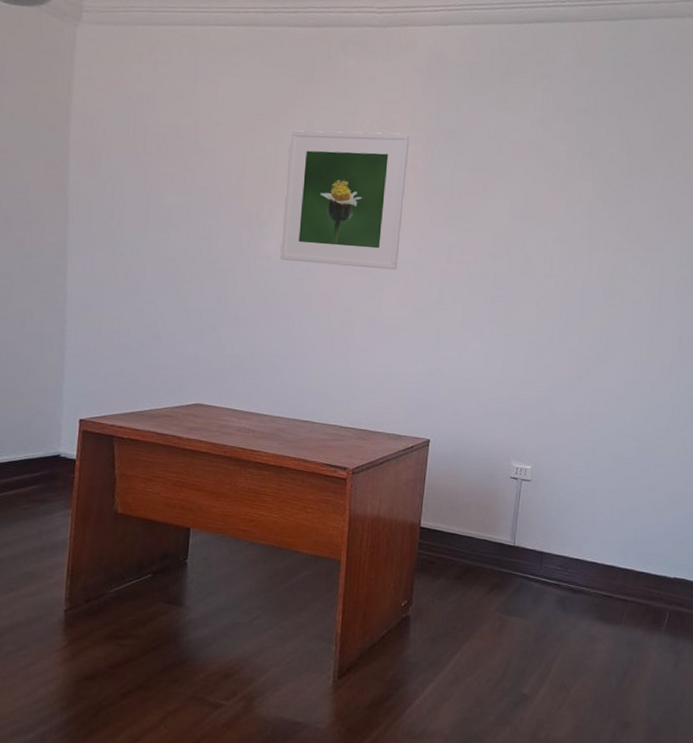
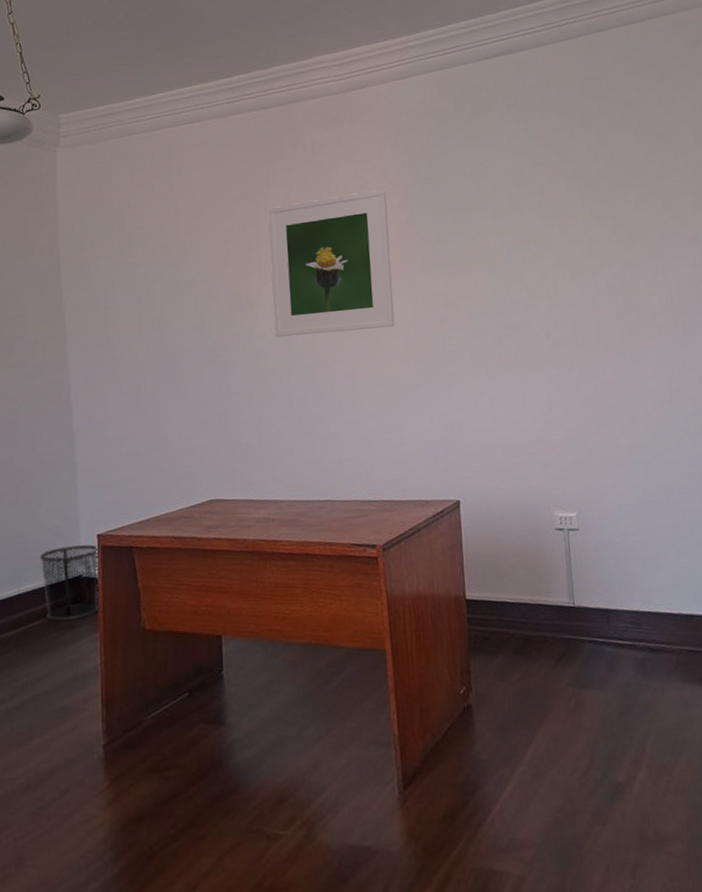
waste bin: none [19,426,79,495] -> present [39,544,100,621]

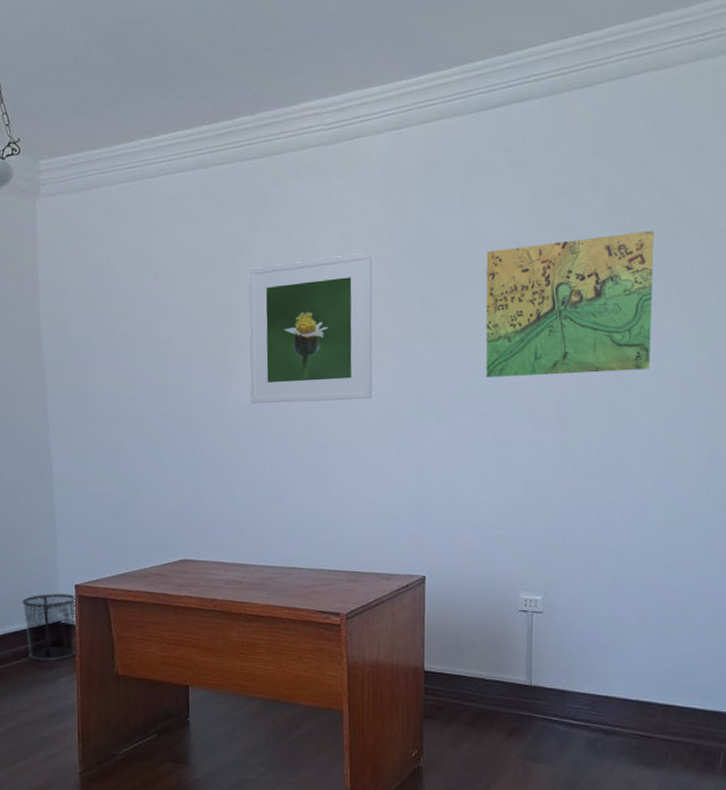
map: none [493,161,654,301] -> present [485,230,655,378]

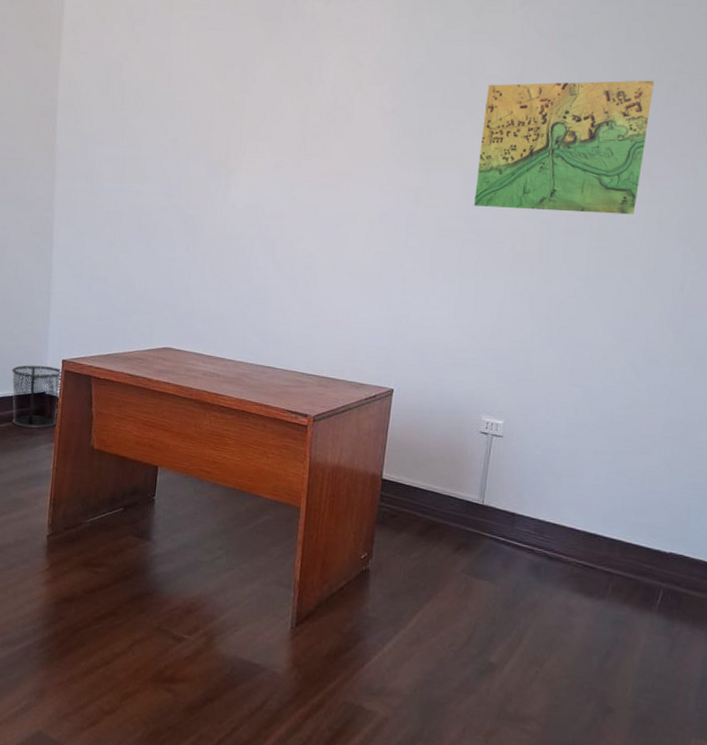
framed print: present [248,252,373,404] -> none [246,74,378,215]

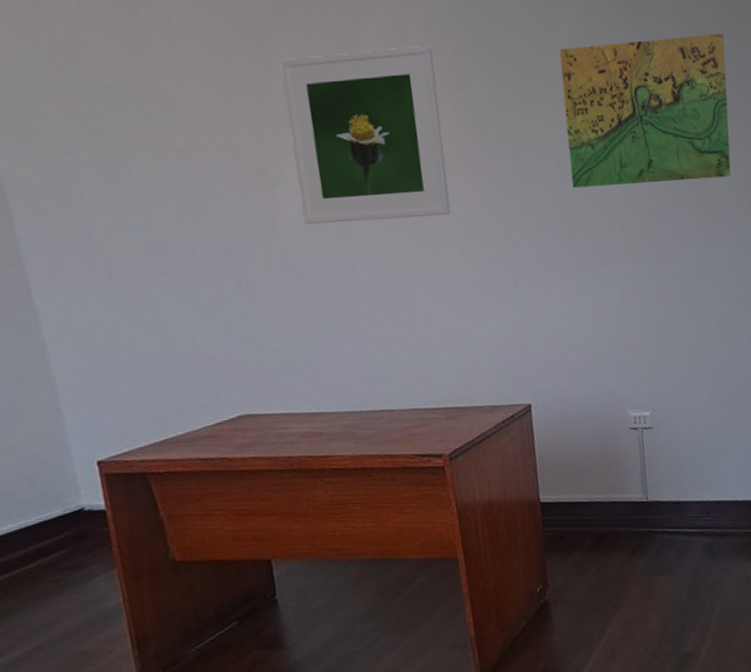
waste bin: present [11,365,62,429] -> none [21,473,113,562]
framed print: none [246,74,378,215] -> present [279,45,451,224]

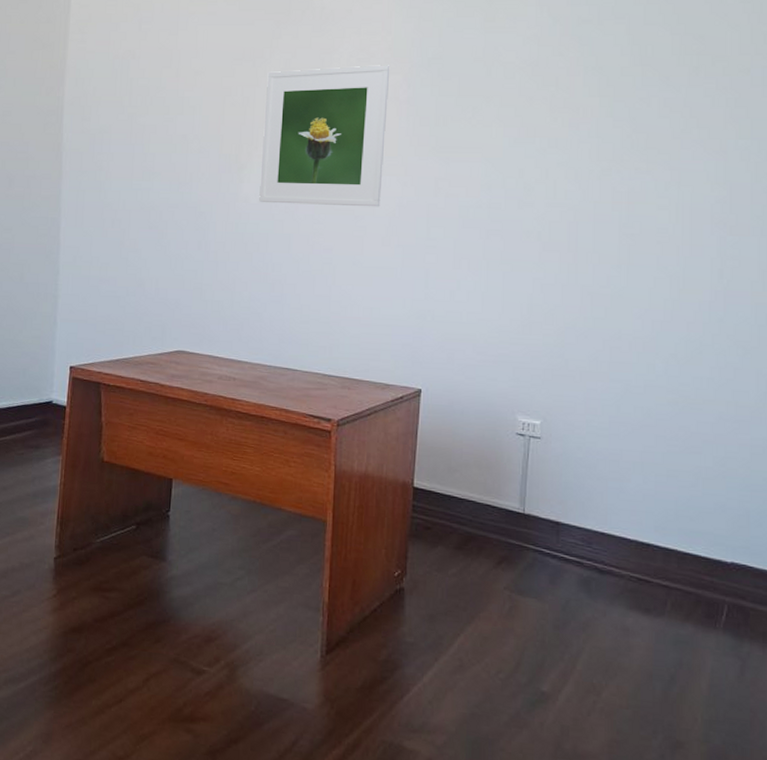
map: present [559,33,731,188] -> none [496,62,675,200]

